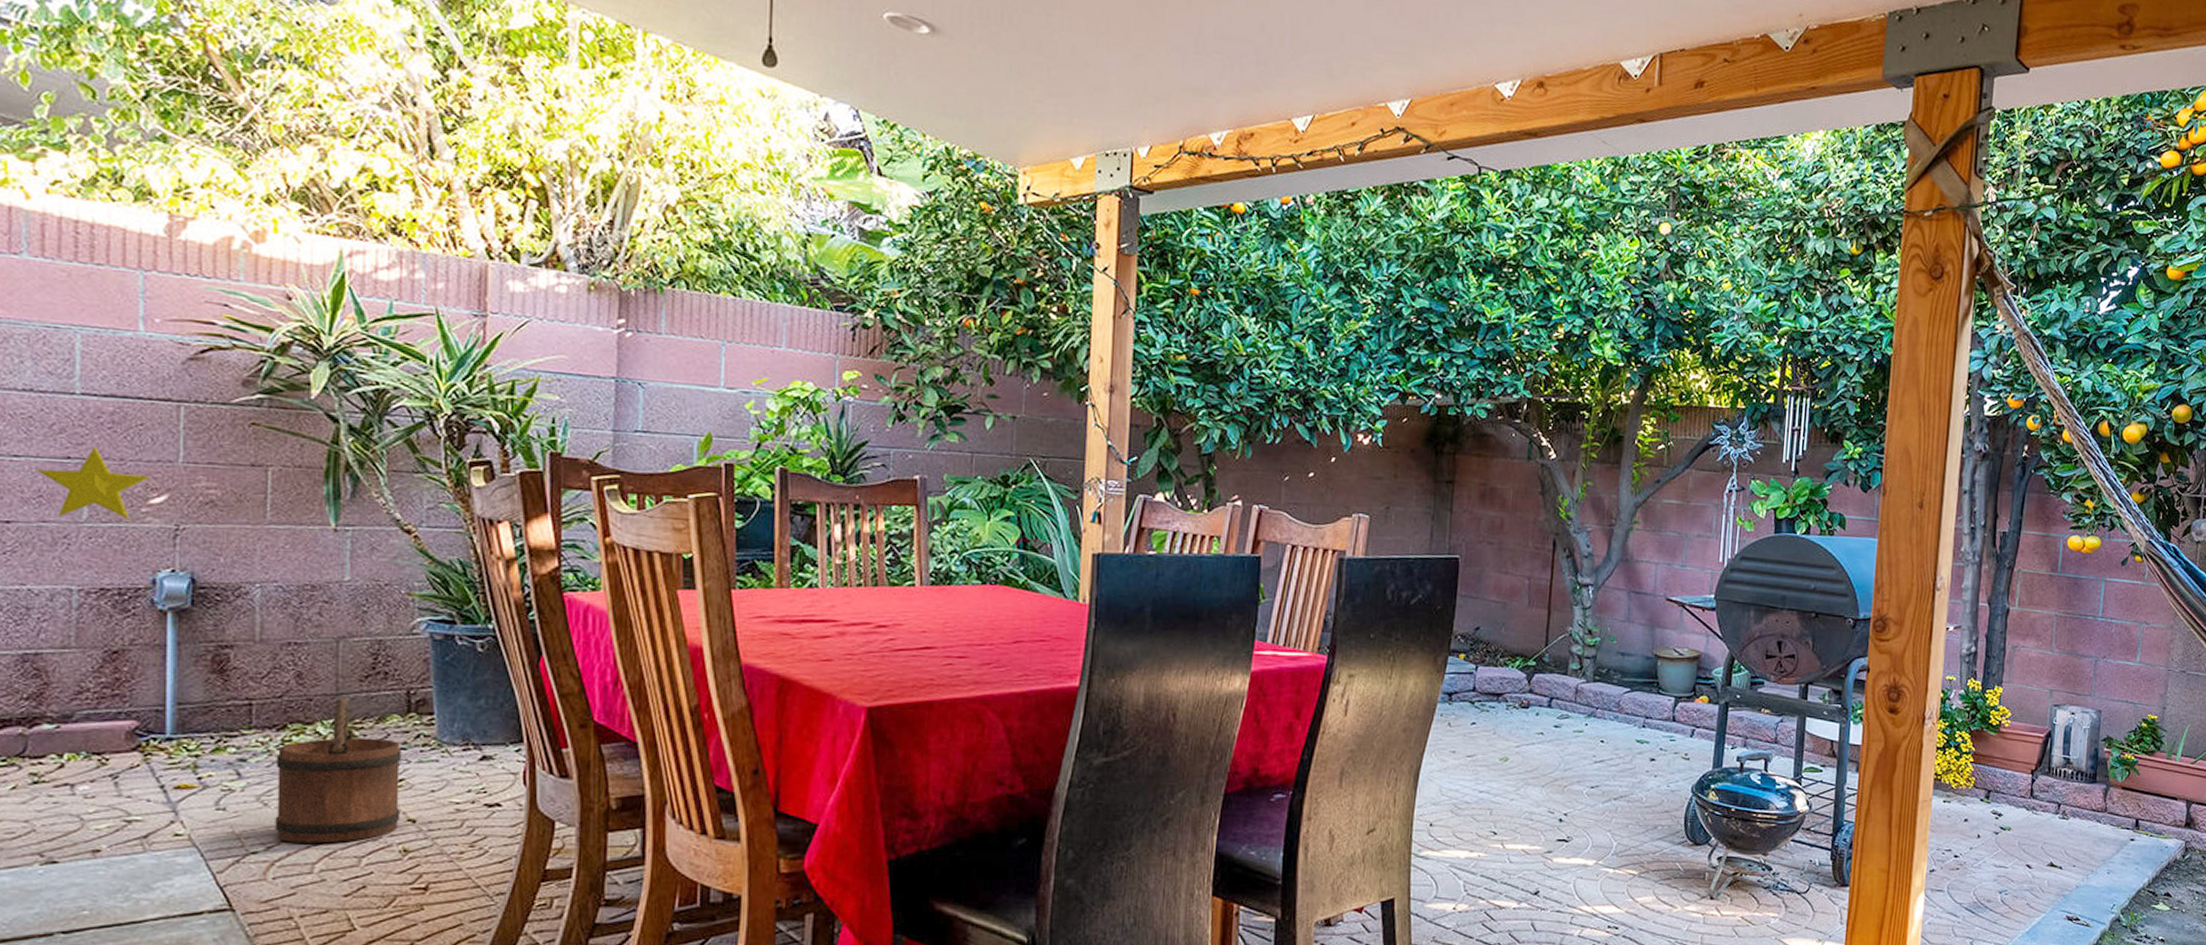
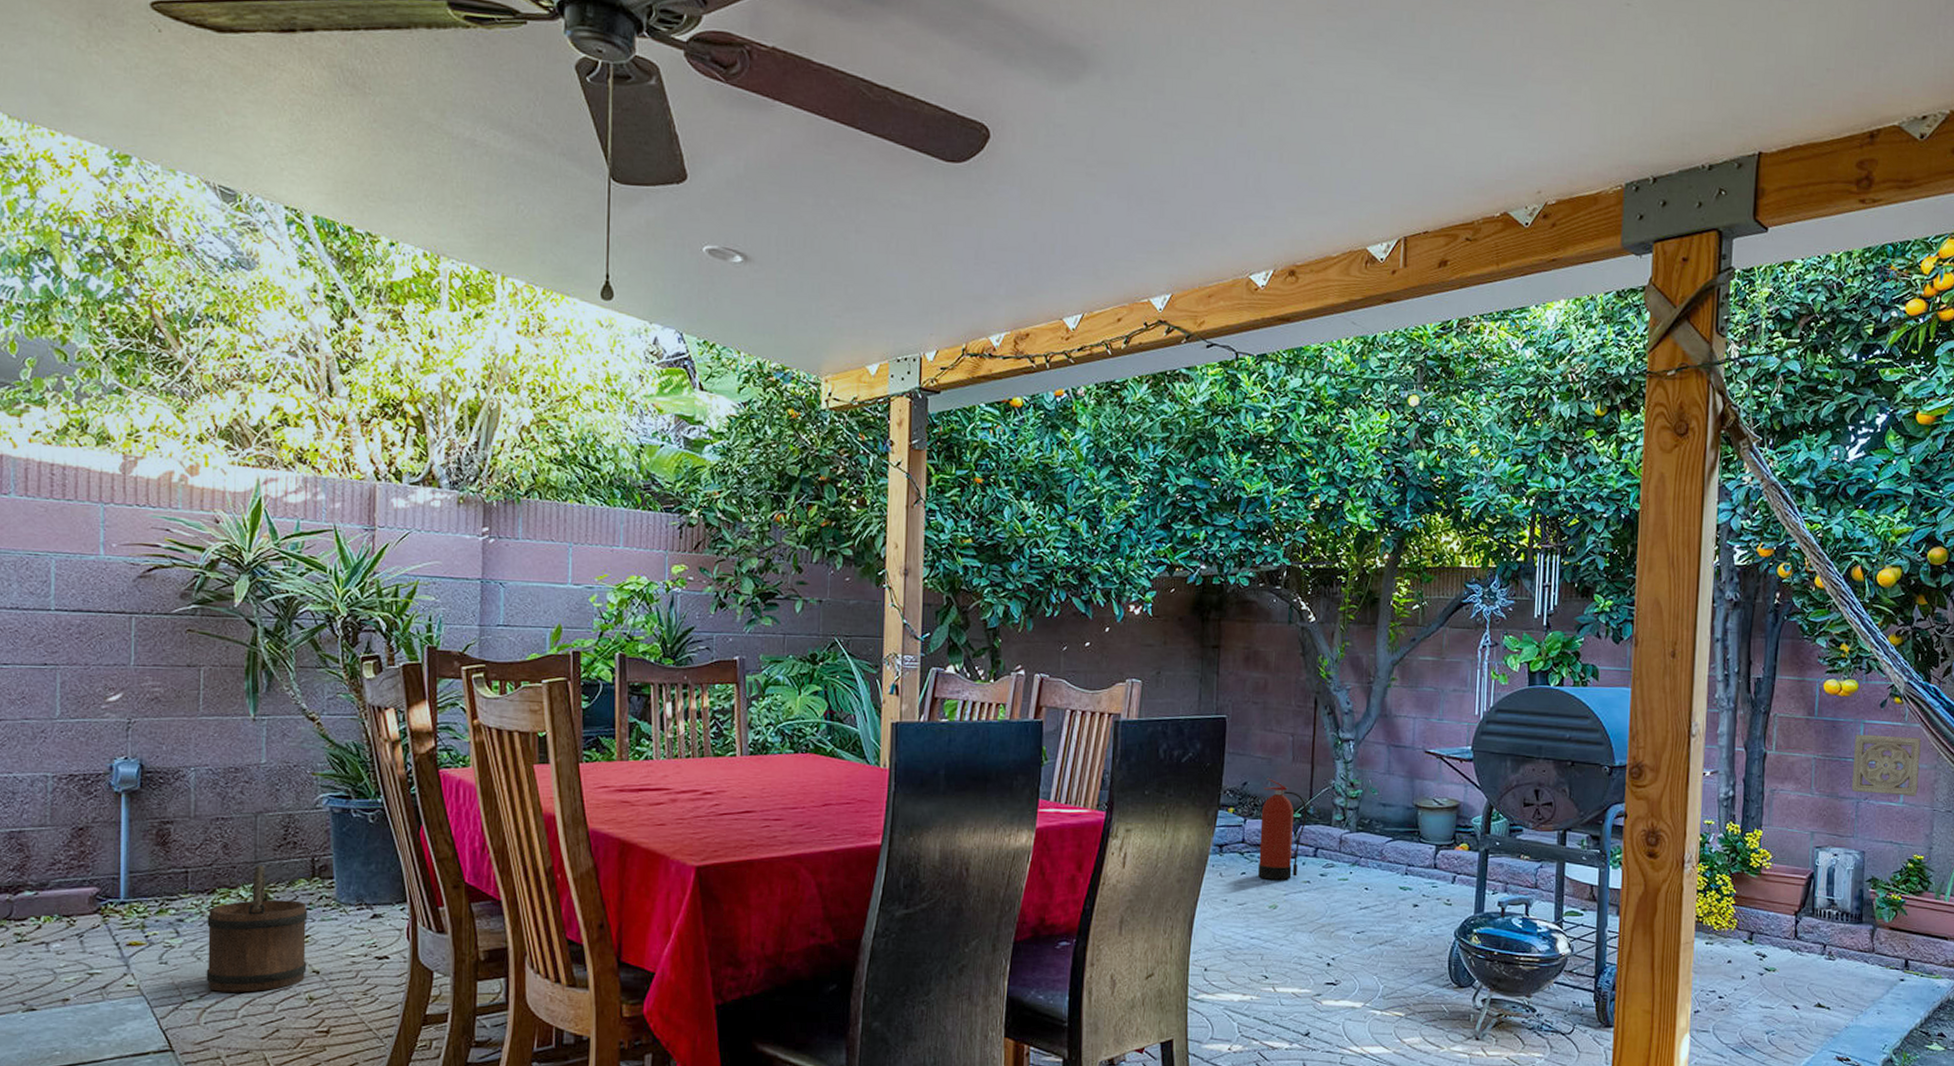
decorative star: present [37,446,150,520] -> none [21,653,108,716]
fire extinguisher: none [1489,622,1543,731] -> present [1258,777,1307,880]
wall ornament: none [2090,591,2160,656] -> present [1851,734,1921,796]

